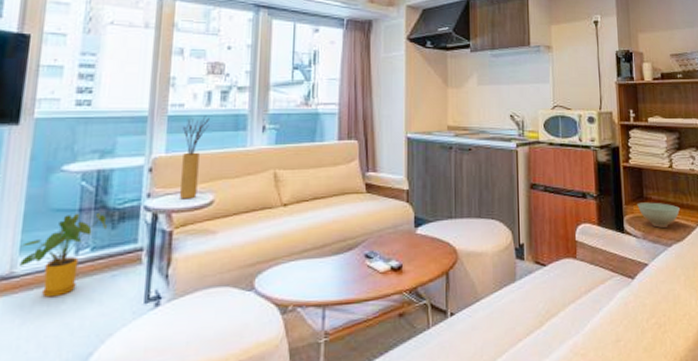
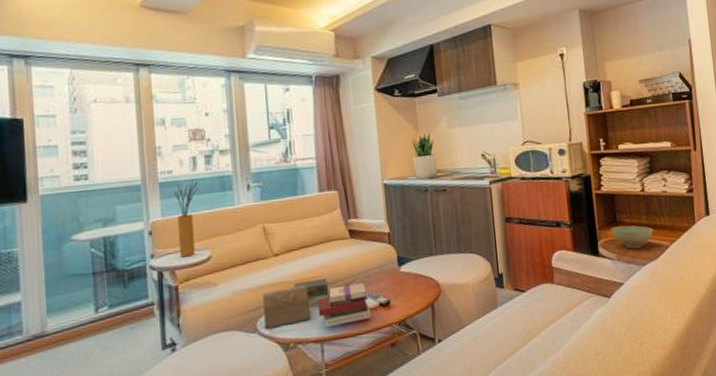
house plant: present [19,212,107,298] -> none [48,274,119,351]
decorative box: none [263,240,316,287] -> present [263,284,312,329]
books: none [295,234,339,267] -> present [289,278,330,308]
books: none [323,243,381,291] -> present [317,283,371,328]
planter: none [439,88,465,137] -> present [412,133,438,180]

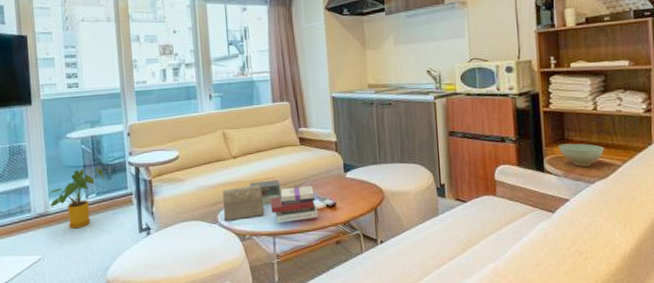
house plant: none [48,274,119,351] -> present [49,167,104,229]
vase: present [174,179,198,258] -> none [148,89,168,156]
planter: present [412,133,438,180] -> none [359,49,384,94]

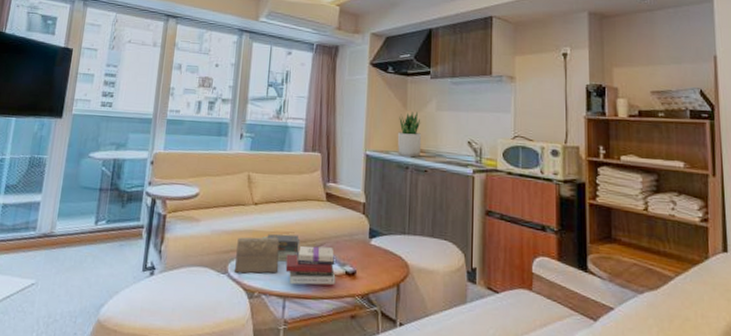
house plant: present [49,167,104,229] -> none [57,191,119,256]
planter: none [359,49,384,94] -> present [397,112,422,158]
bowl: present [558,143,604,167] -> none [603,243,655,273]

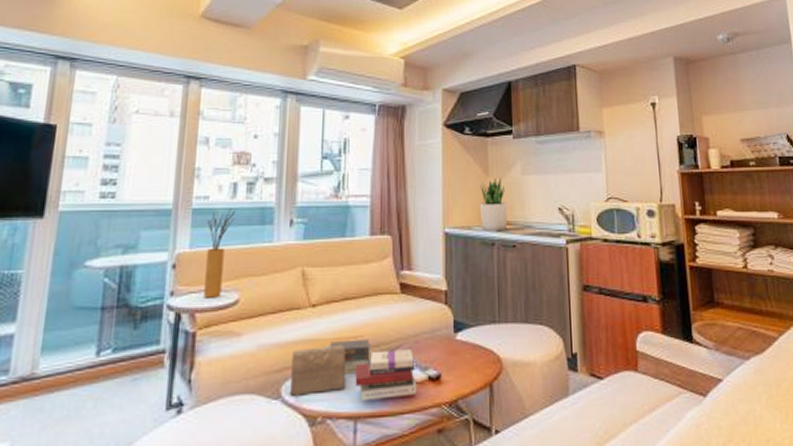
vase: none [172,121,199,190] -> present [202,208,235,298]

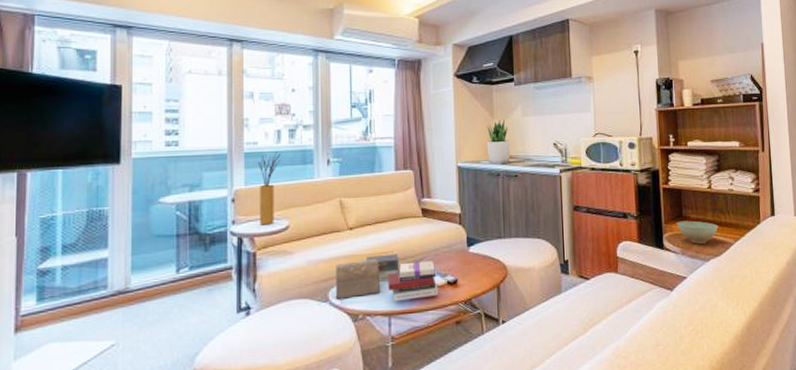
bowl: none [707,307,758,337] -> present [676,220,718,244]

